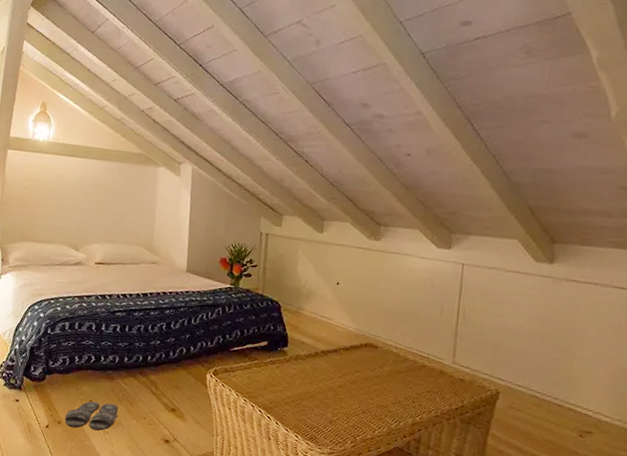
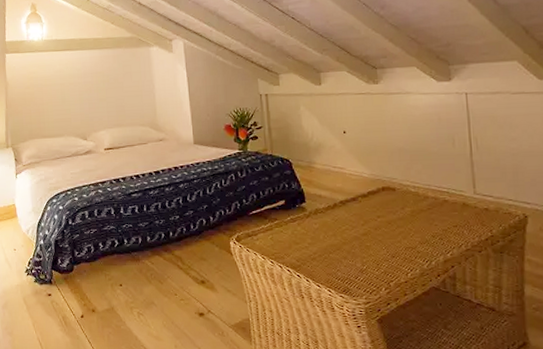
slippers: present [65,401,119,431] -> none [98,285,150,313]

